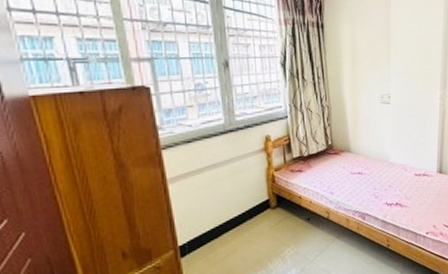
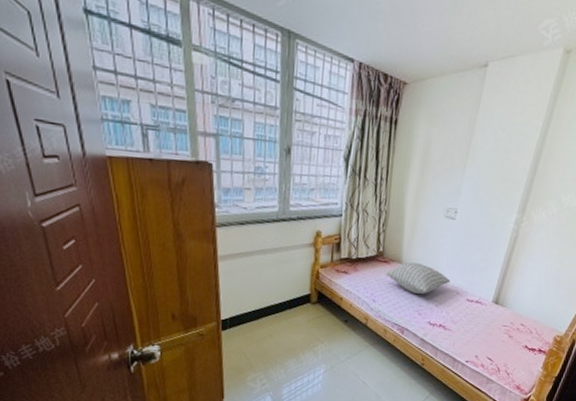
pillow: none [338,148,397,179] -> present [385,262,451,295]

